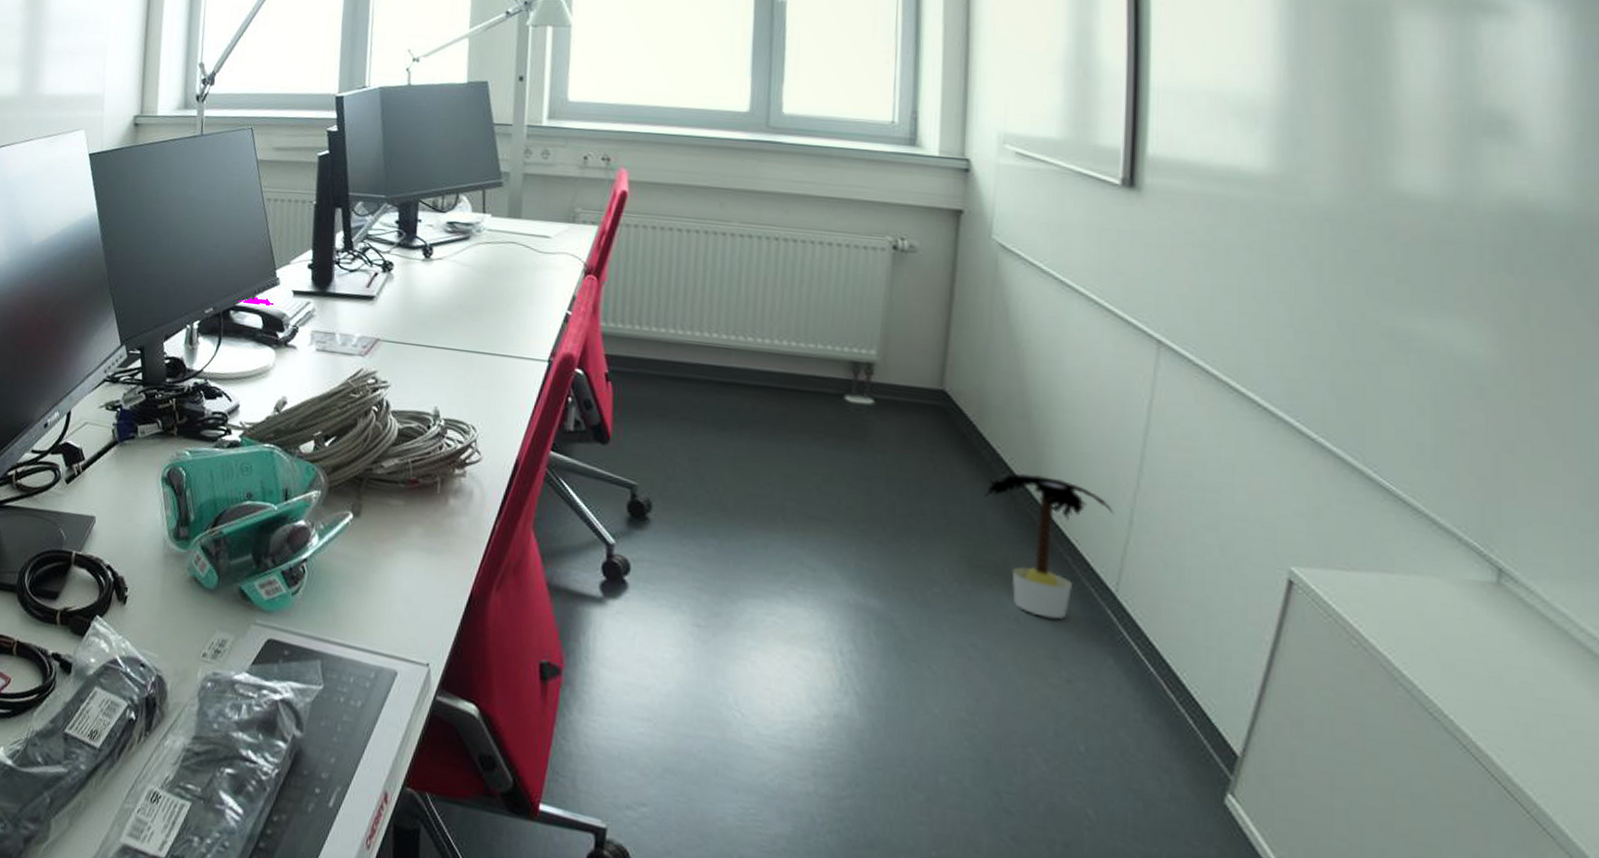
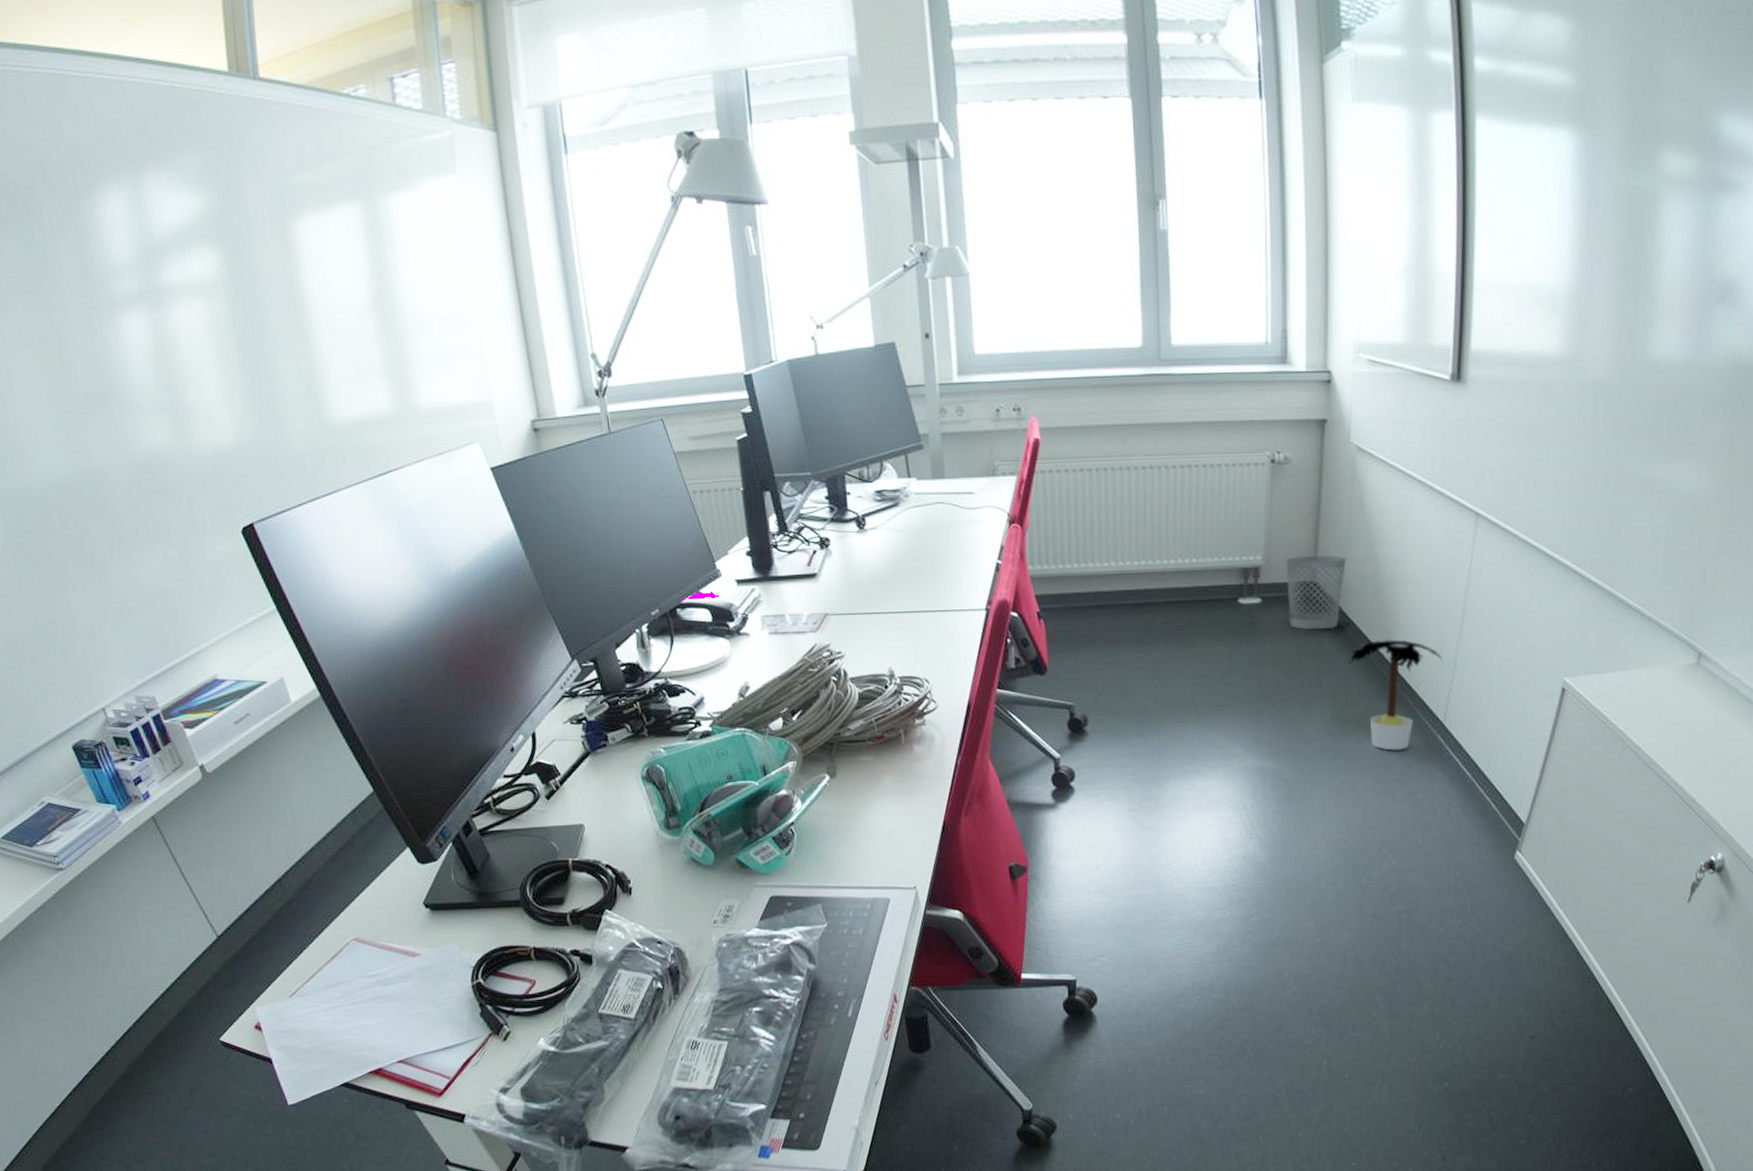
wastebasket: none [905,357,984,451] -> present [1285,554,1346,631]

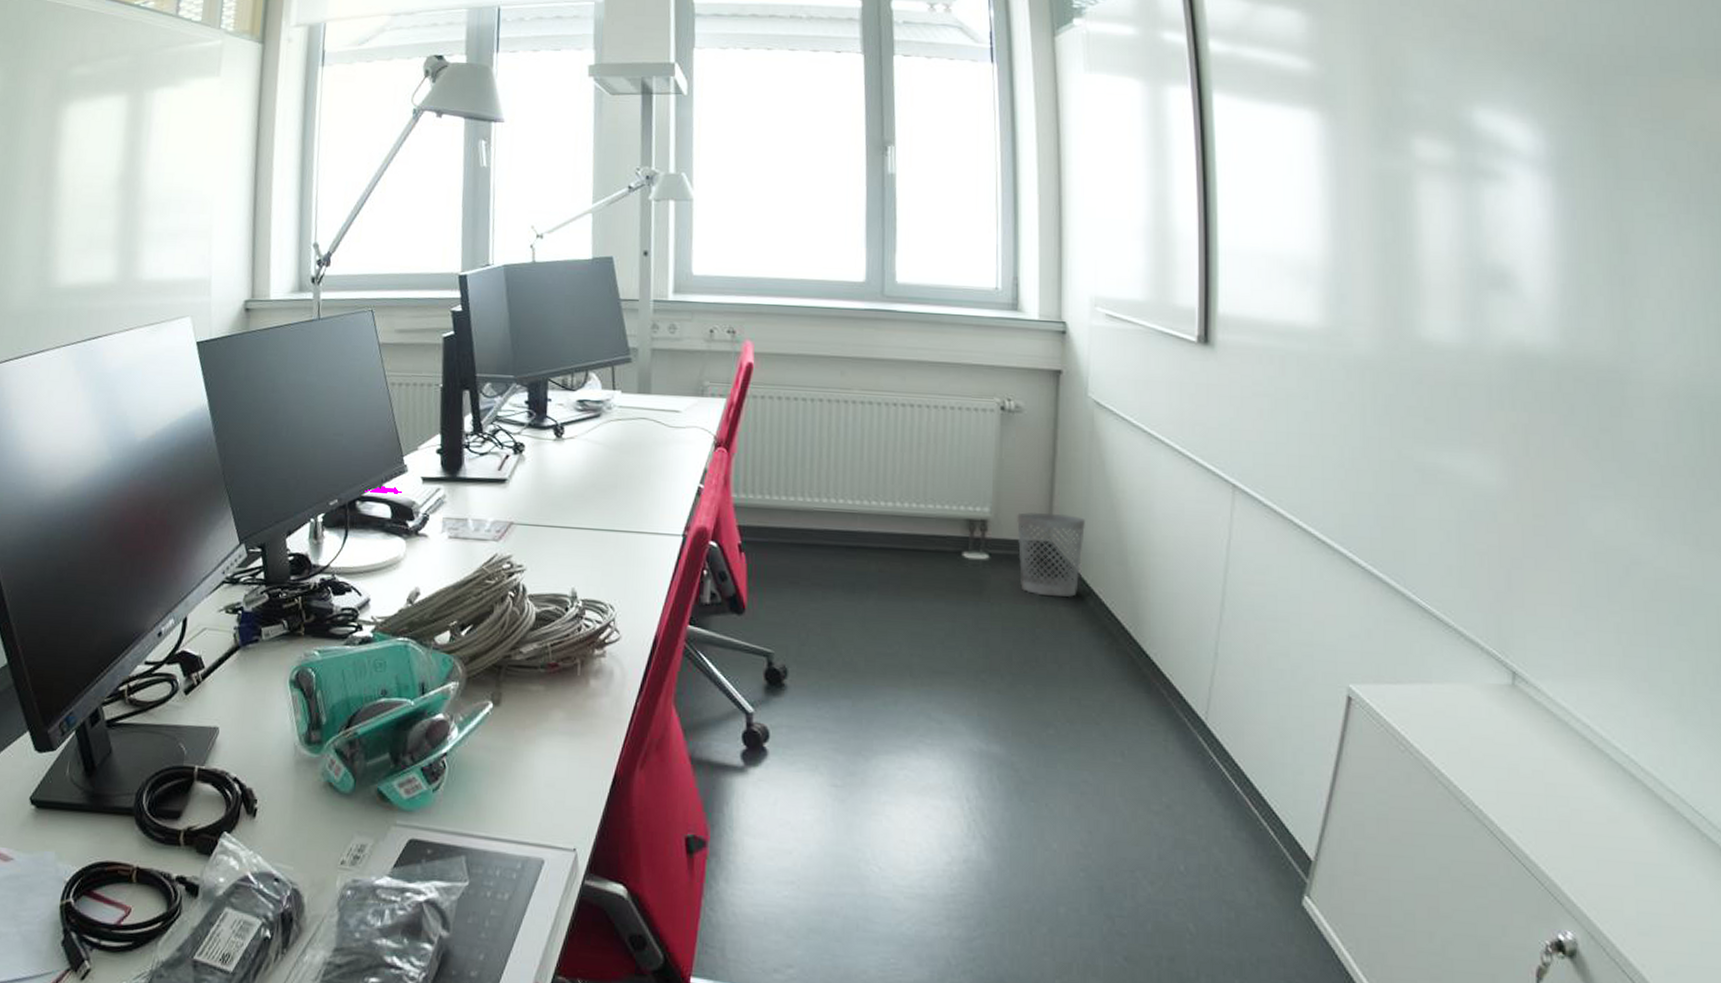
potted plant: present [1349,639,1443,751] -> none [1090,615,1201,750]

